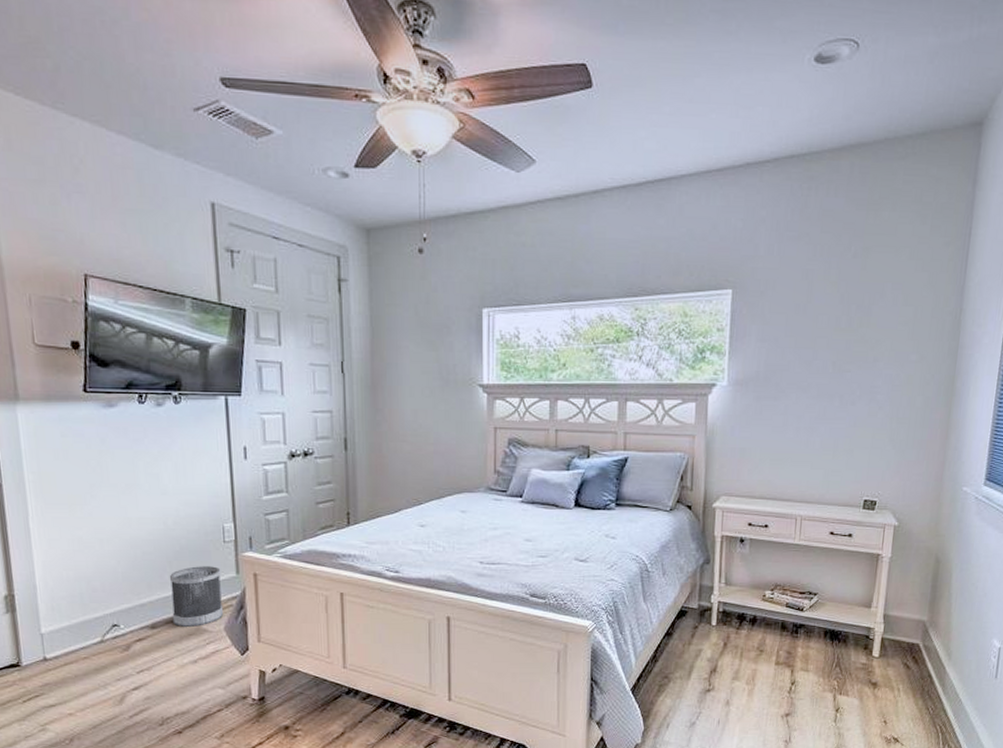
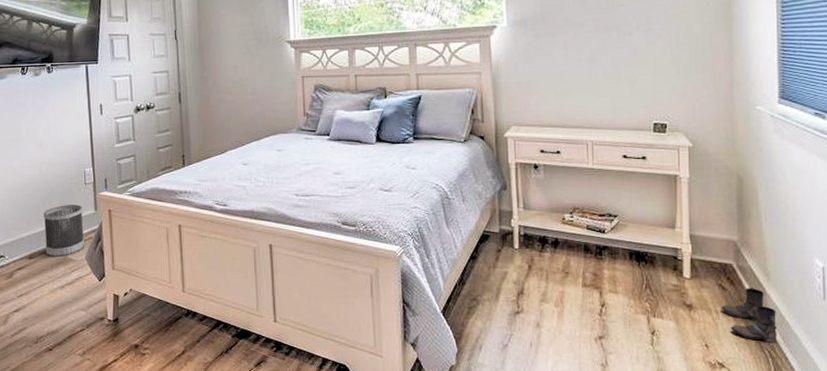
boots: none [904,667,952,719] -> present [722,288,777,343]

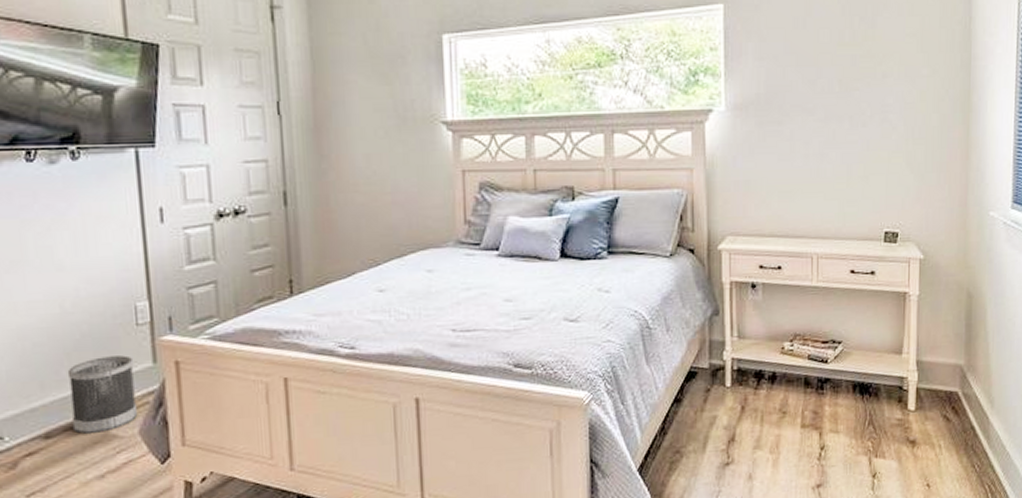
boots: present [722,288,777,343] -> none [945,417,998,477]

